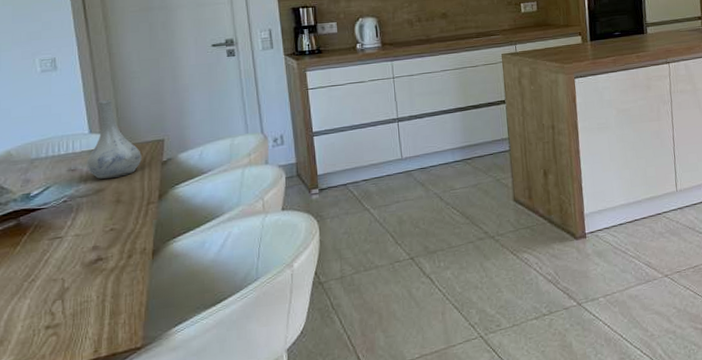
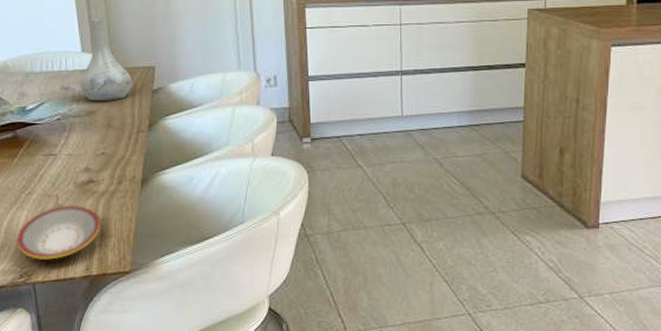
plate: none [18,285,110,350] -> present [17,205,100,260]

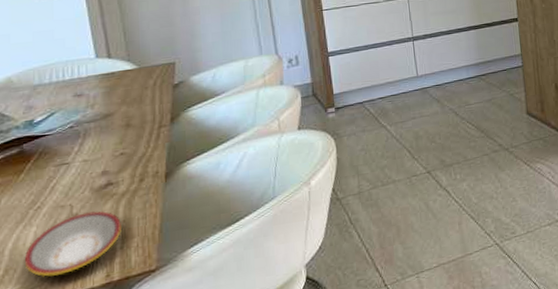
vase: present [79,18,132,102] -> none [93,23,152,104]

